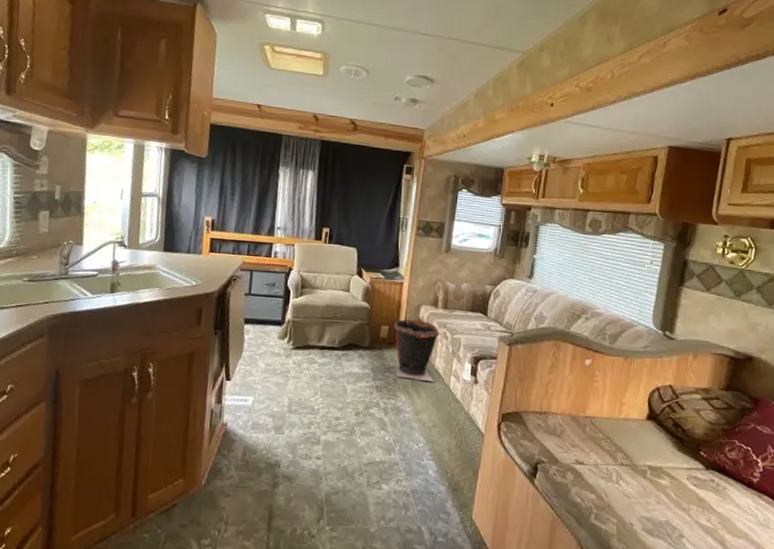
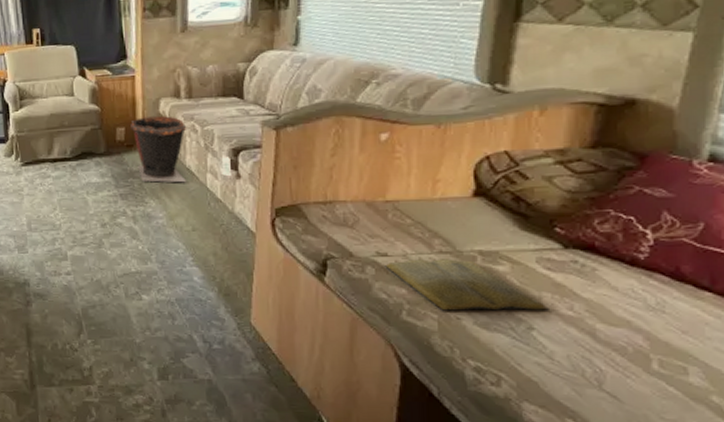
book: none [581,469,695,522] -> present [385,259,549,311]

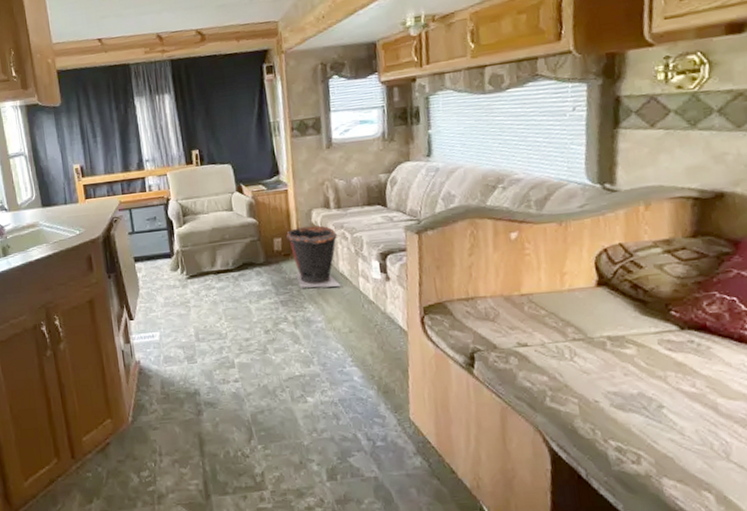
book: present [385,259,549,311] -> none [526,345,675,395]

